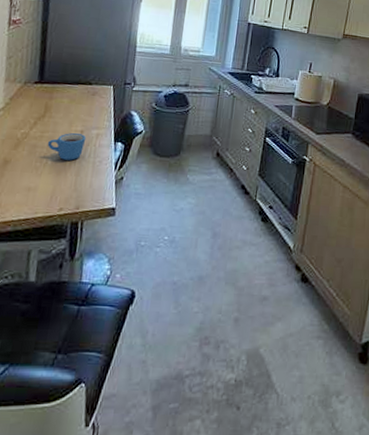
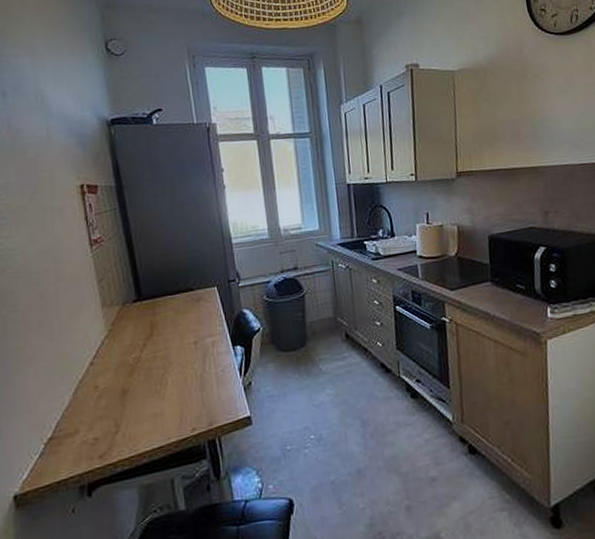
mug: present [47,132,87,160] -> none [162,345,202,377]

